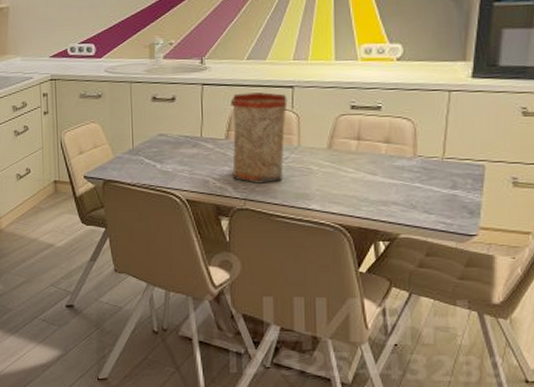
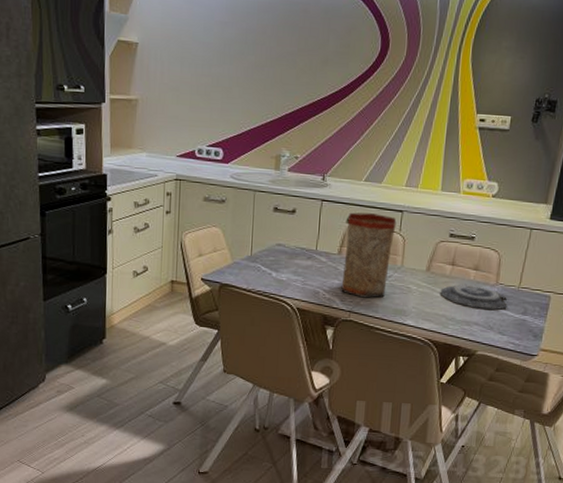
plate: none [347,159,431,186] -> present [440,284,507,310]

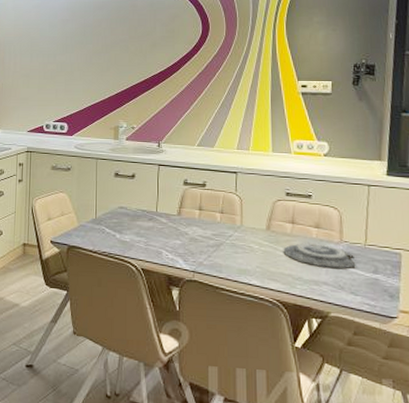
vase: present [341,212,397,298] -> none [183,175,232,258]

